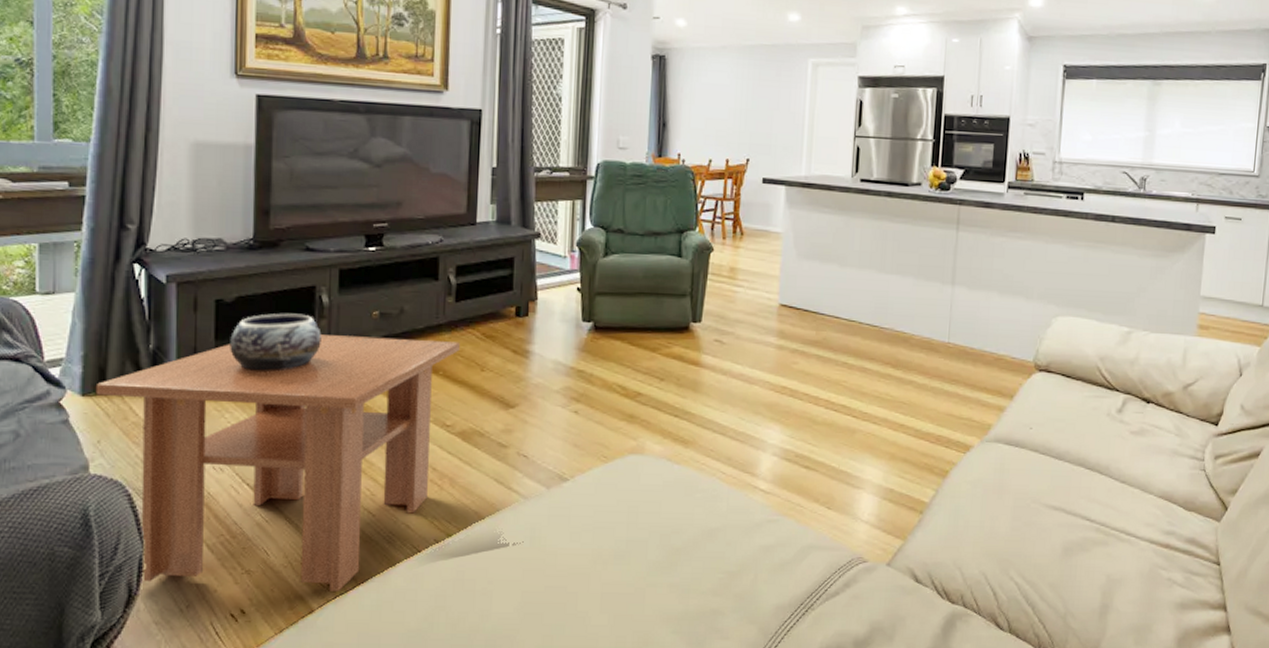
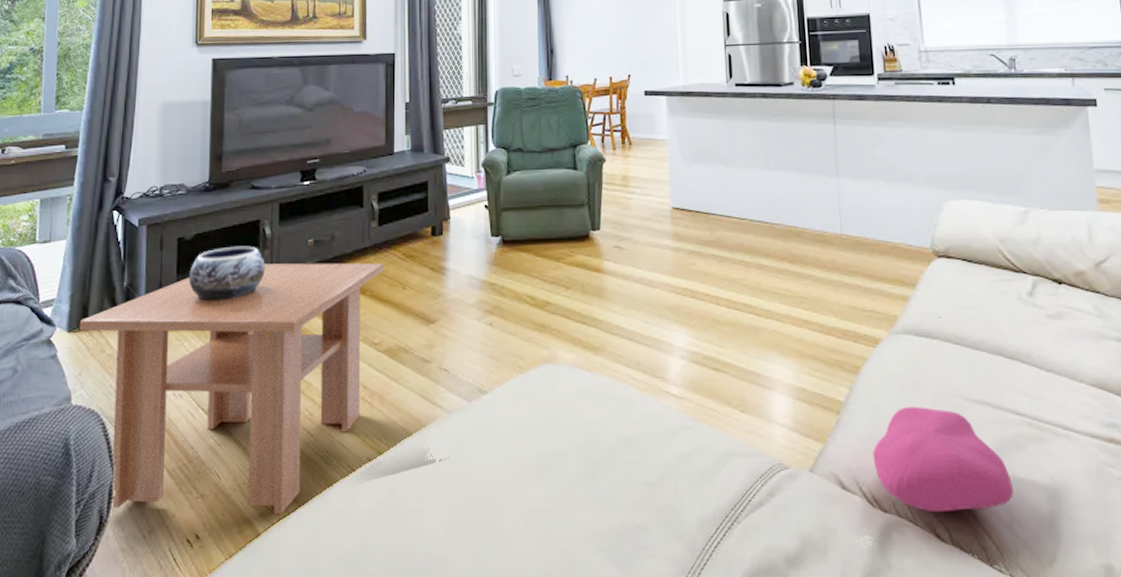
cushion: none [948,510,1073,605] -> present [872,407,1013,513]

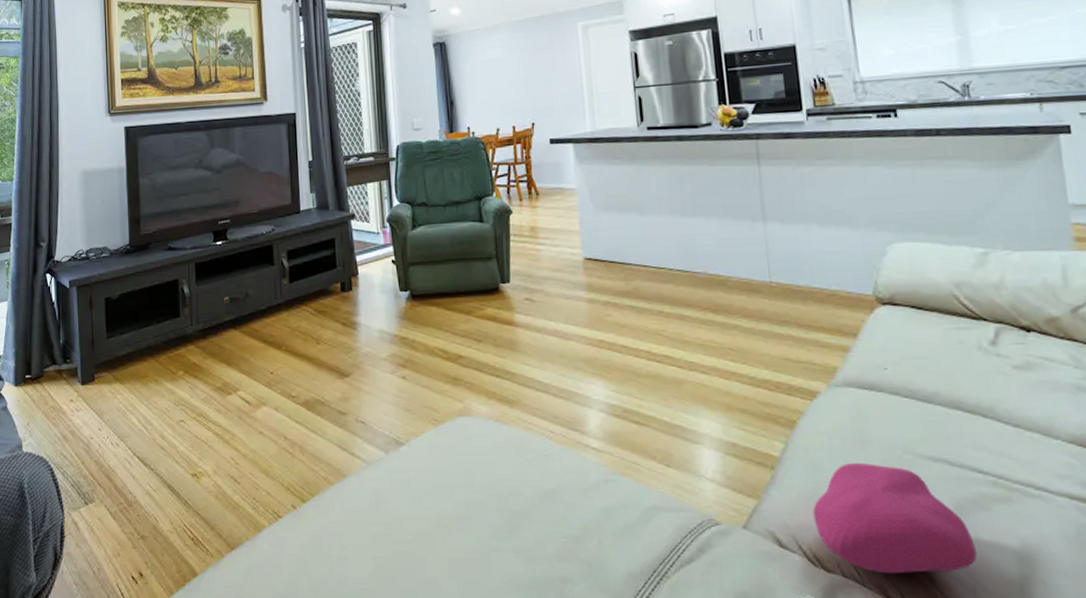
coffee table: present [79,263,384,514] -> none [24,319,297,556]
decorative bowl: present [189,246,265,301] -> none [117,304,186,357]

